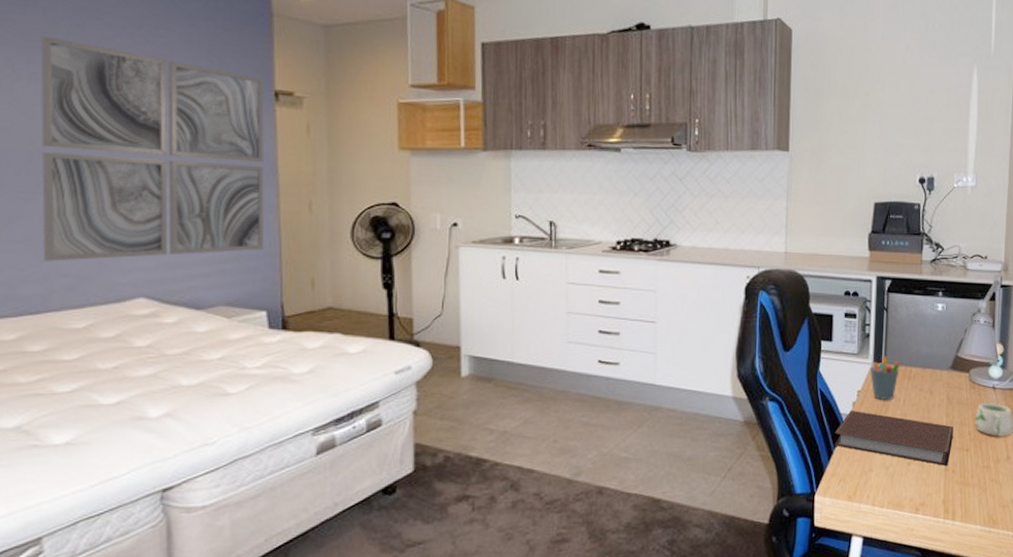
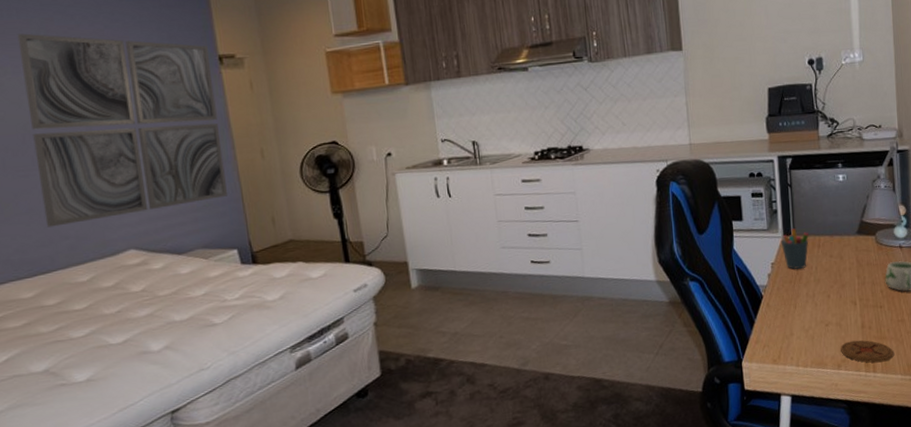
notebook: present [834,411,953,467] -> none [754,281,866,324]
coaster: none [920,483,975,510] -> present [840,340,894,363]

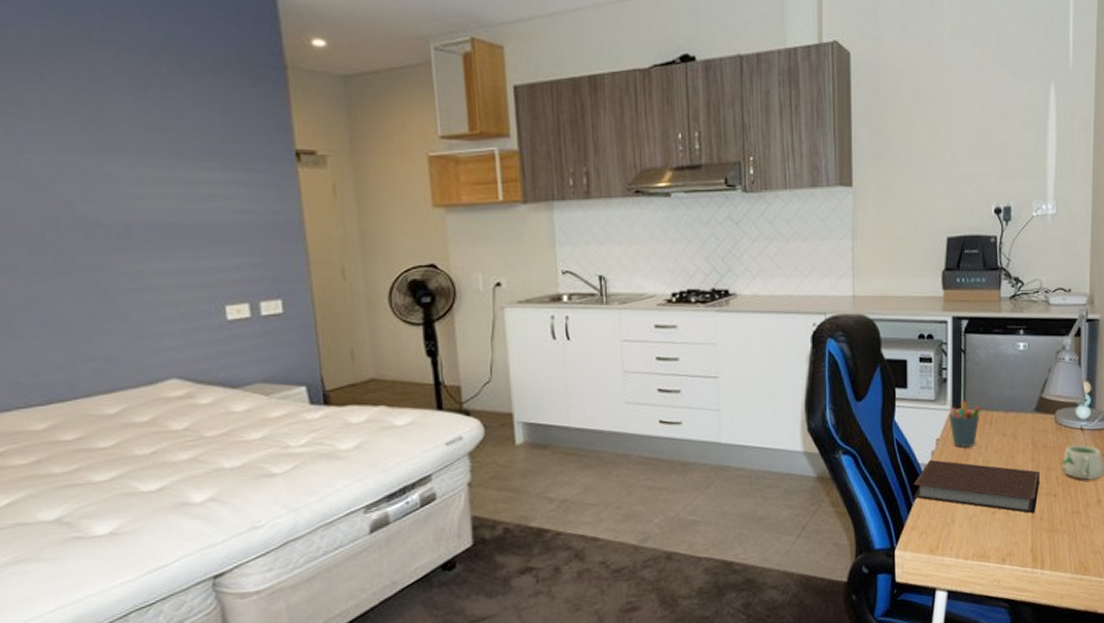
wall art: present [17,33,227,227] -> none [40,104,297,346]
notebook: none [754,281,866,324] -> present [913,460,1040,514]
coaster: present [840,340,894,363] -> none [1007,531,1065,559]

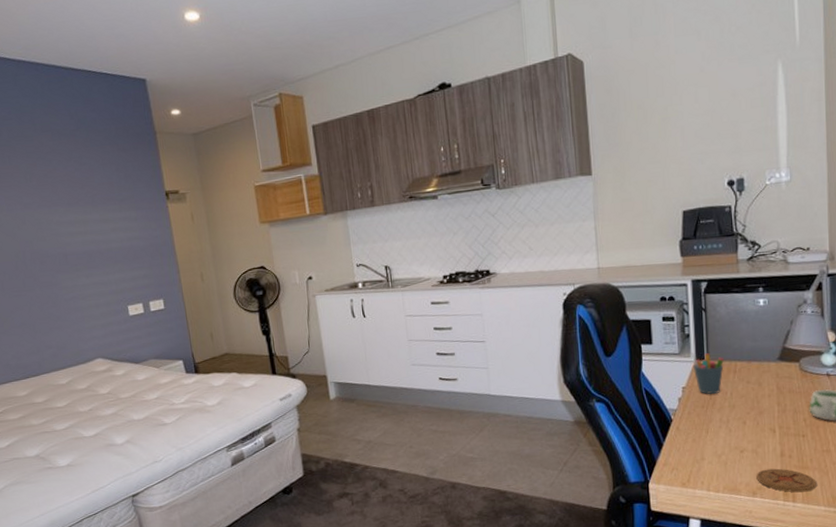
notebook: present [913,460,1040,514] -> none [662,405,787,453]
coaster: none [1007,531,1065,559] -> present [756,468,817,493]

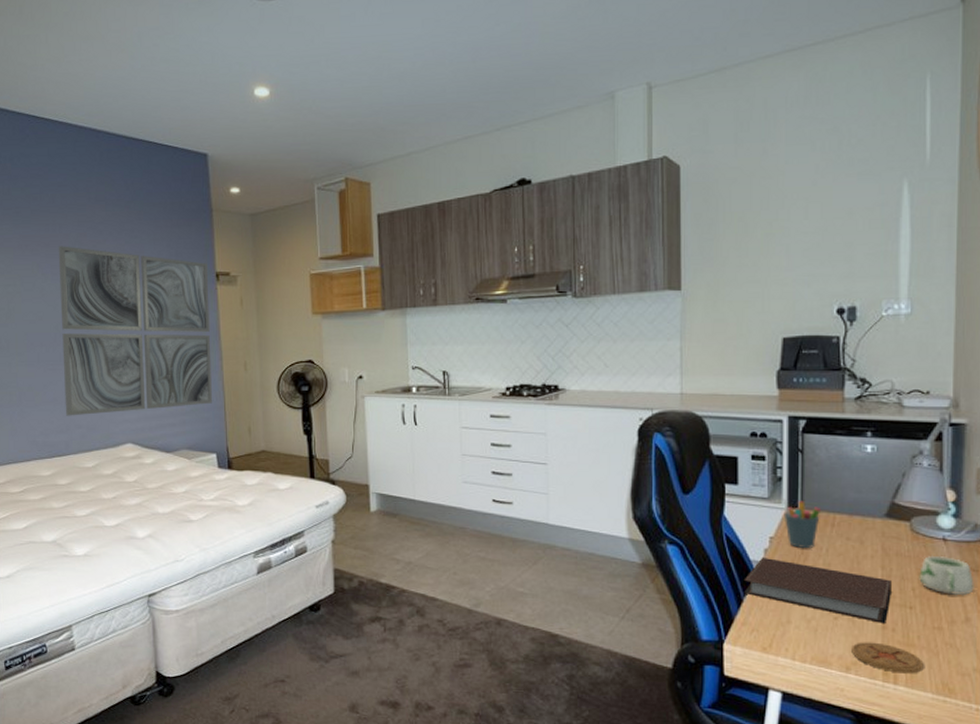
wall art: none [10,177,174,338] -> present [58,246,212,416]
notebook: none [662,405,787,453] -> present [743,558,892,625]

